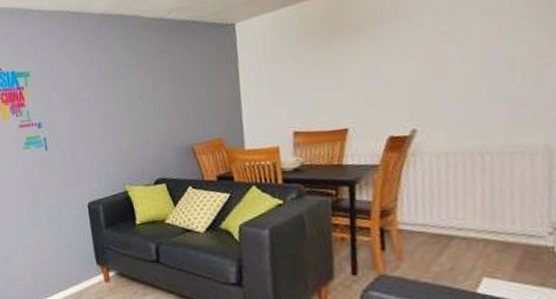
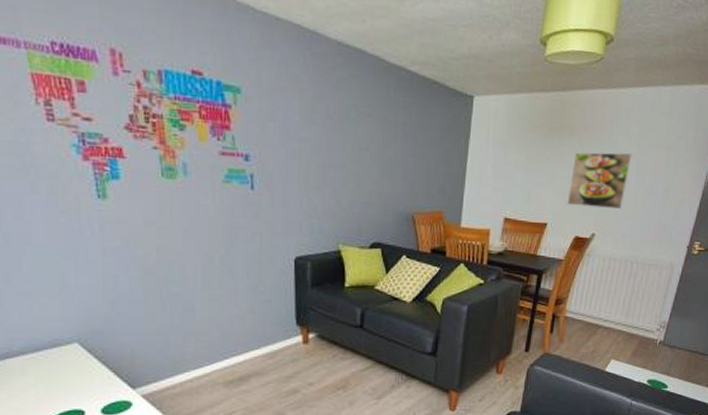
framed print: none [366,31,448,105] -> present [567,152,632,209]

